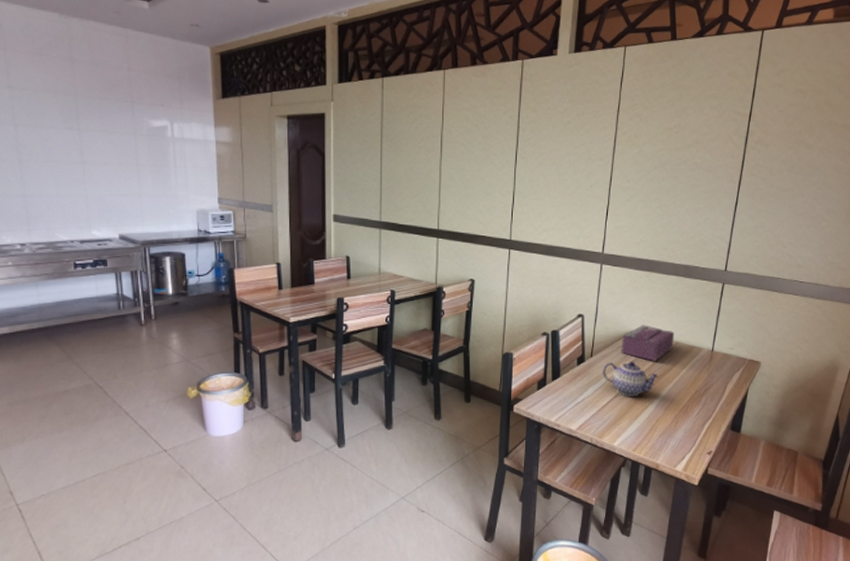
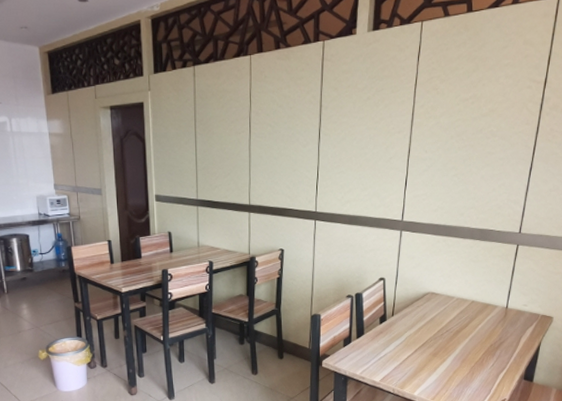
teapot: present [603,361,659,396] -> none [403,319,456,351]
tissue box: present [621,325,675,361] -> none [420,286,471,319]

